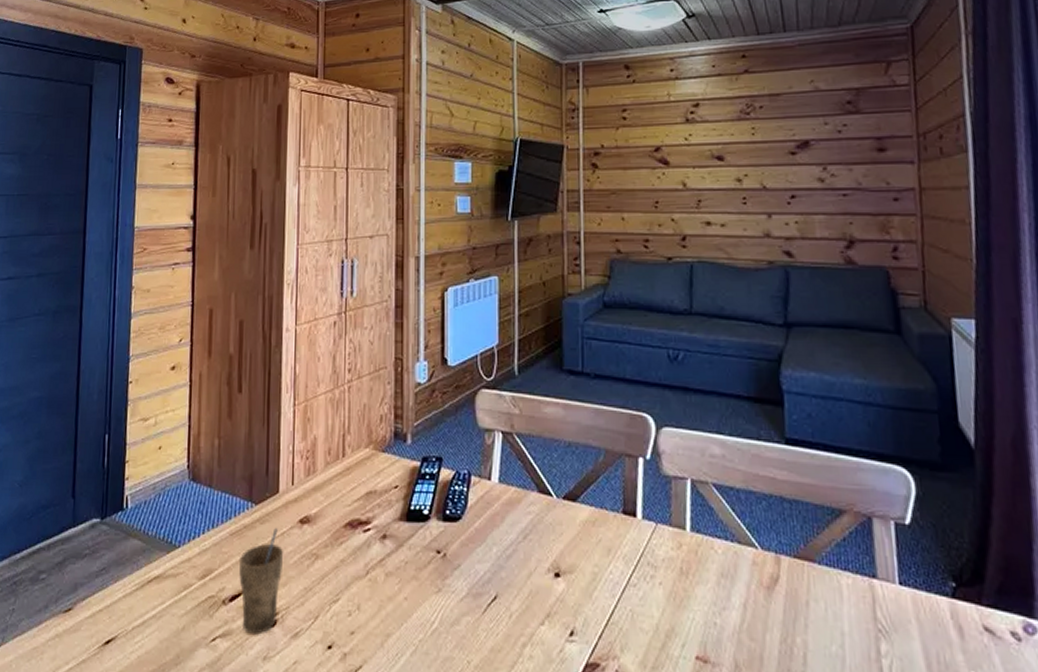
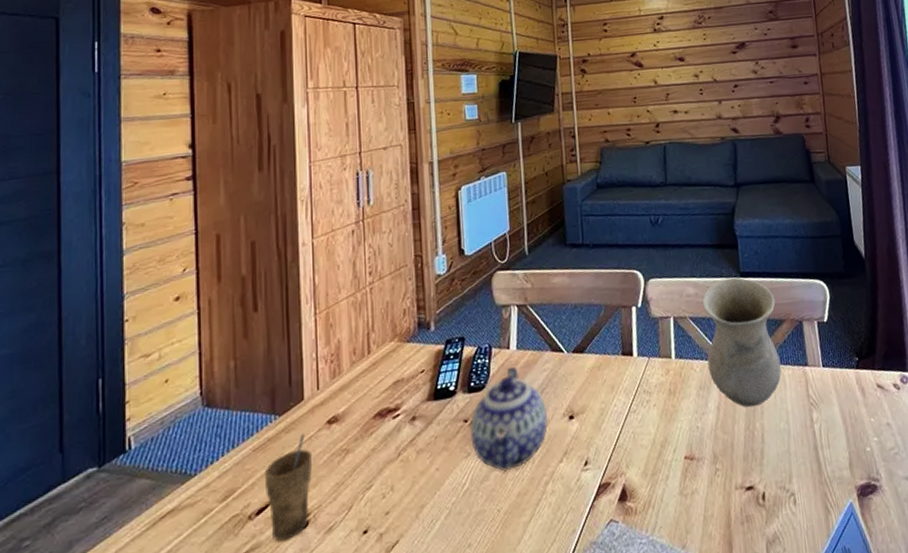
teapot: none [443,501,529,620] -> present [470,366,548,472]
vase: none [730,443,838,616] -> present [702,277,782,407]

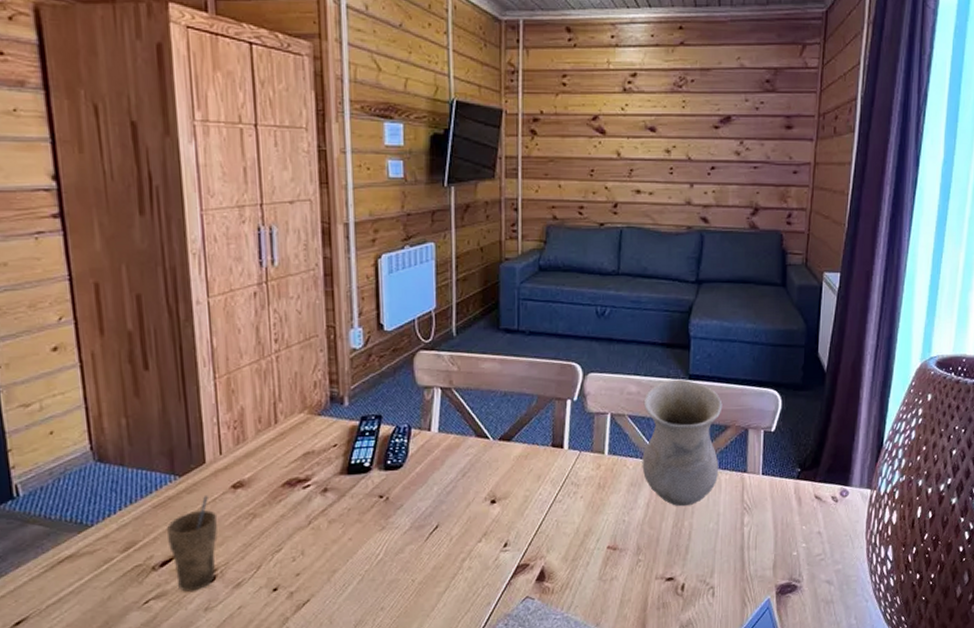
teapot: present [470,366,548,472] -> none [386,448,468,547]

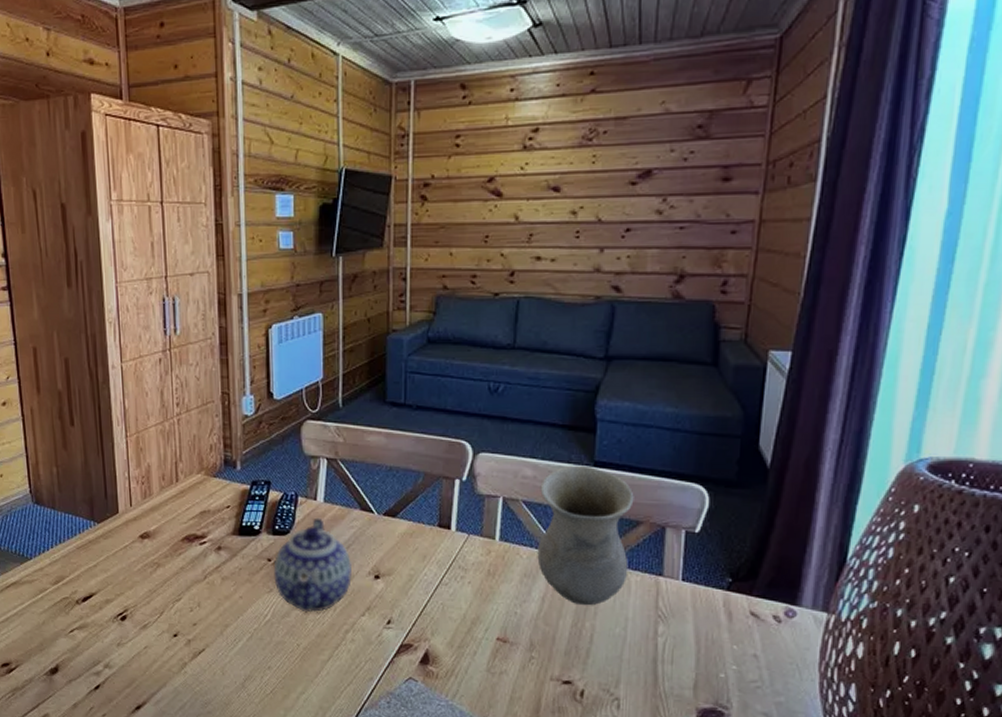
cup: present [167,494,218,592] -> none [88,541,128,627]
teapot: none [386,448,468,547] -> present [273,517,352,613]

